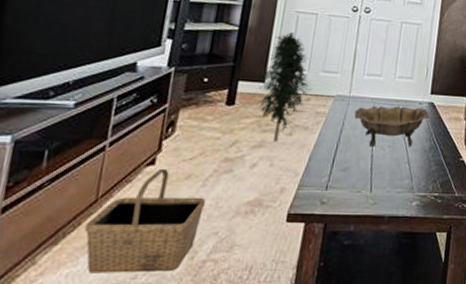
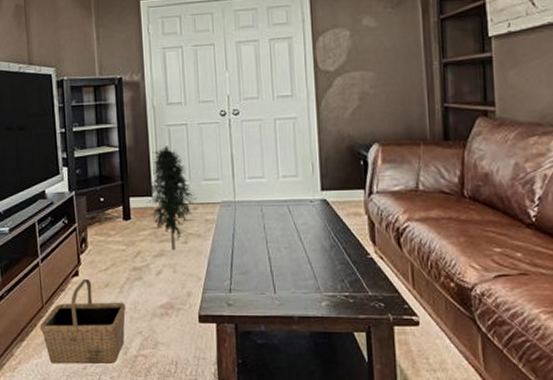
decorative bowl: present [354,105,430,147] -> none [243,205,325,249]

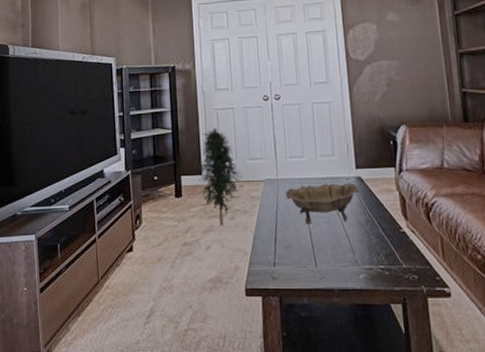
basket: present [40,278,126,364] -> none [95,253,178,339]
decorative bowl: none [243,205,325,249] -> present [286,182,360,224]

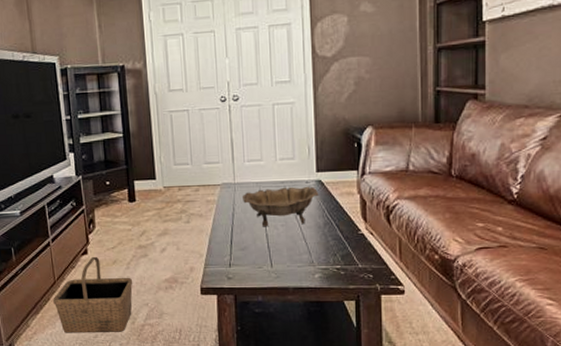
basket: none [95,253,178,339] -> present [53,256,133,333]
plant: present [197,128,243,226] -> none [151,131,199,230]

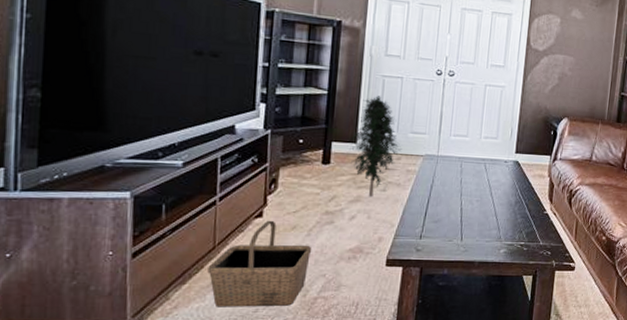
plant: none [151,131,199,230] -> present [351,96,402,197]
decorative bowl: present [243,186,319,227] -> none [443,164,515,202]

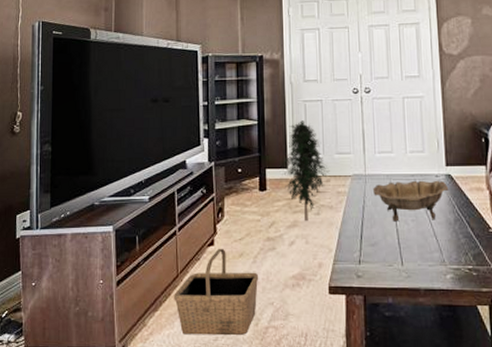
decorative bowl: none [443,164,515,202] -> present [373,180,449,222]

